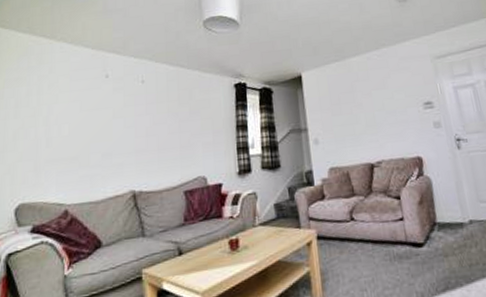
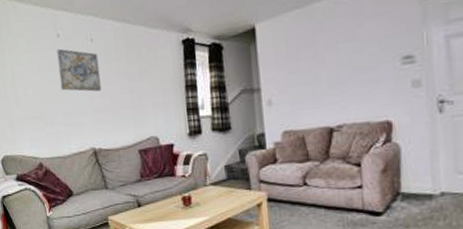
wall art: none [103,88,148,132] -> present [57,48,102,92]

